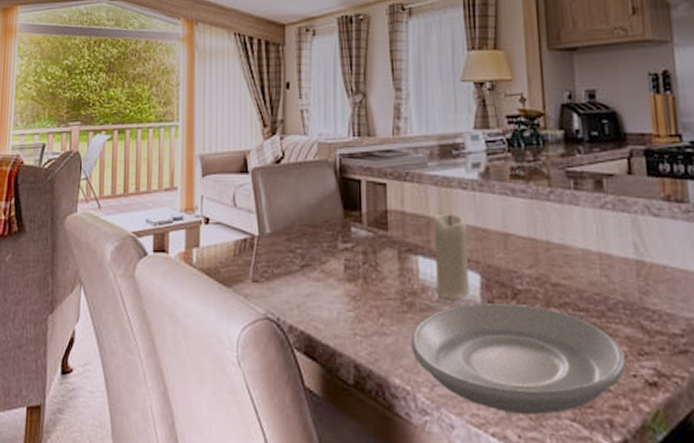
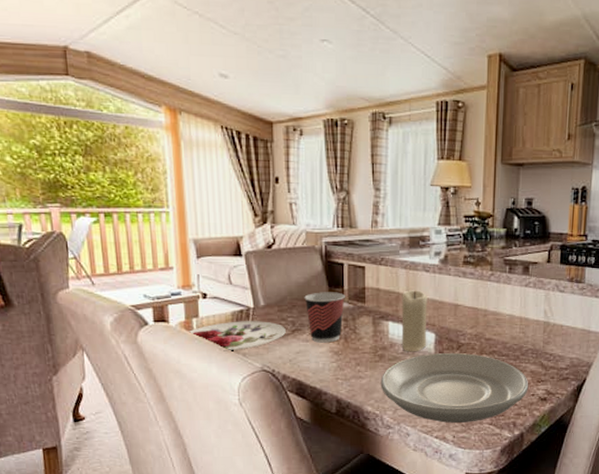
plate: none [187,252,294,291] -> present [188,321,286,351]
cup: none [315,216,363,284] -> present [304,292,345,343]

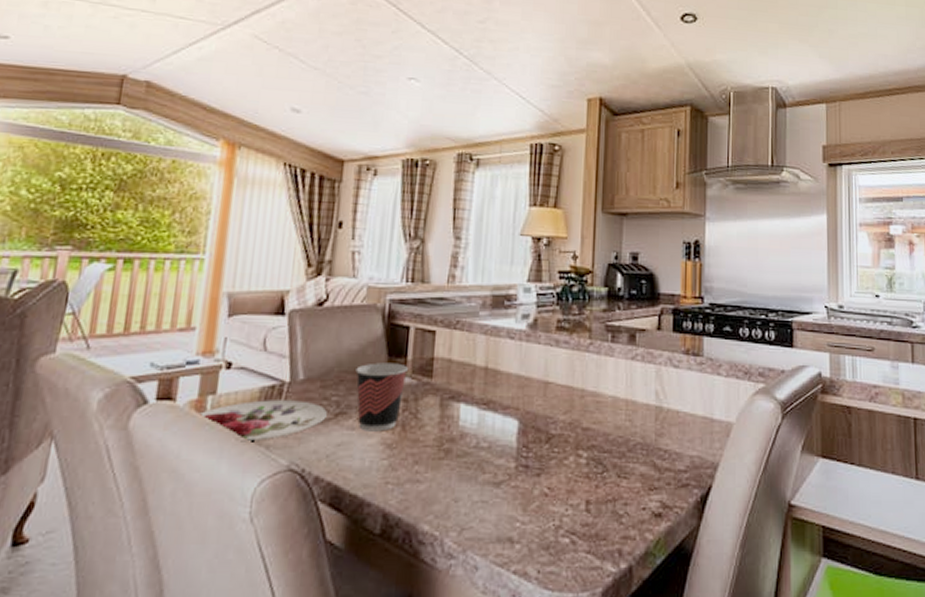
plate: present [380,353,529,423] -> none [443,448,638,550]
candle: present [401,290,428,352] -> none [475,362,511,446]

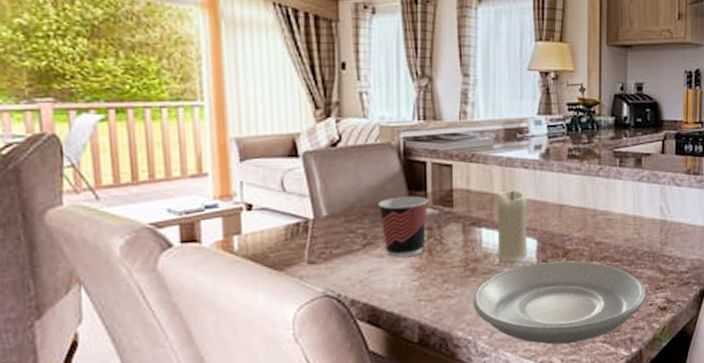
plate: present [199,400,327,442] -> none [227,235,355,275]
plate: none [443,448,638,550] -> present [473,261,646,345]
candle: none [475,362,511,446] -> present [497,190,528,263]

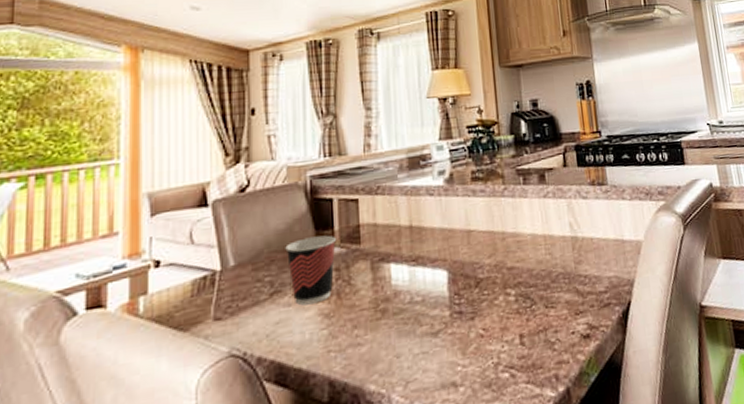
plate: present [473,261,646,345] -> none [385,290,567,391]
candle: present [497,190,528,263] -> none [404,219,439,301]

